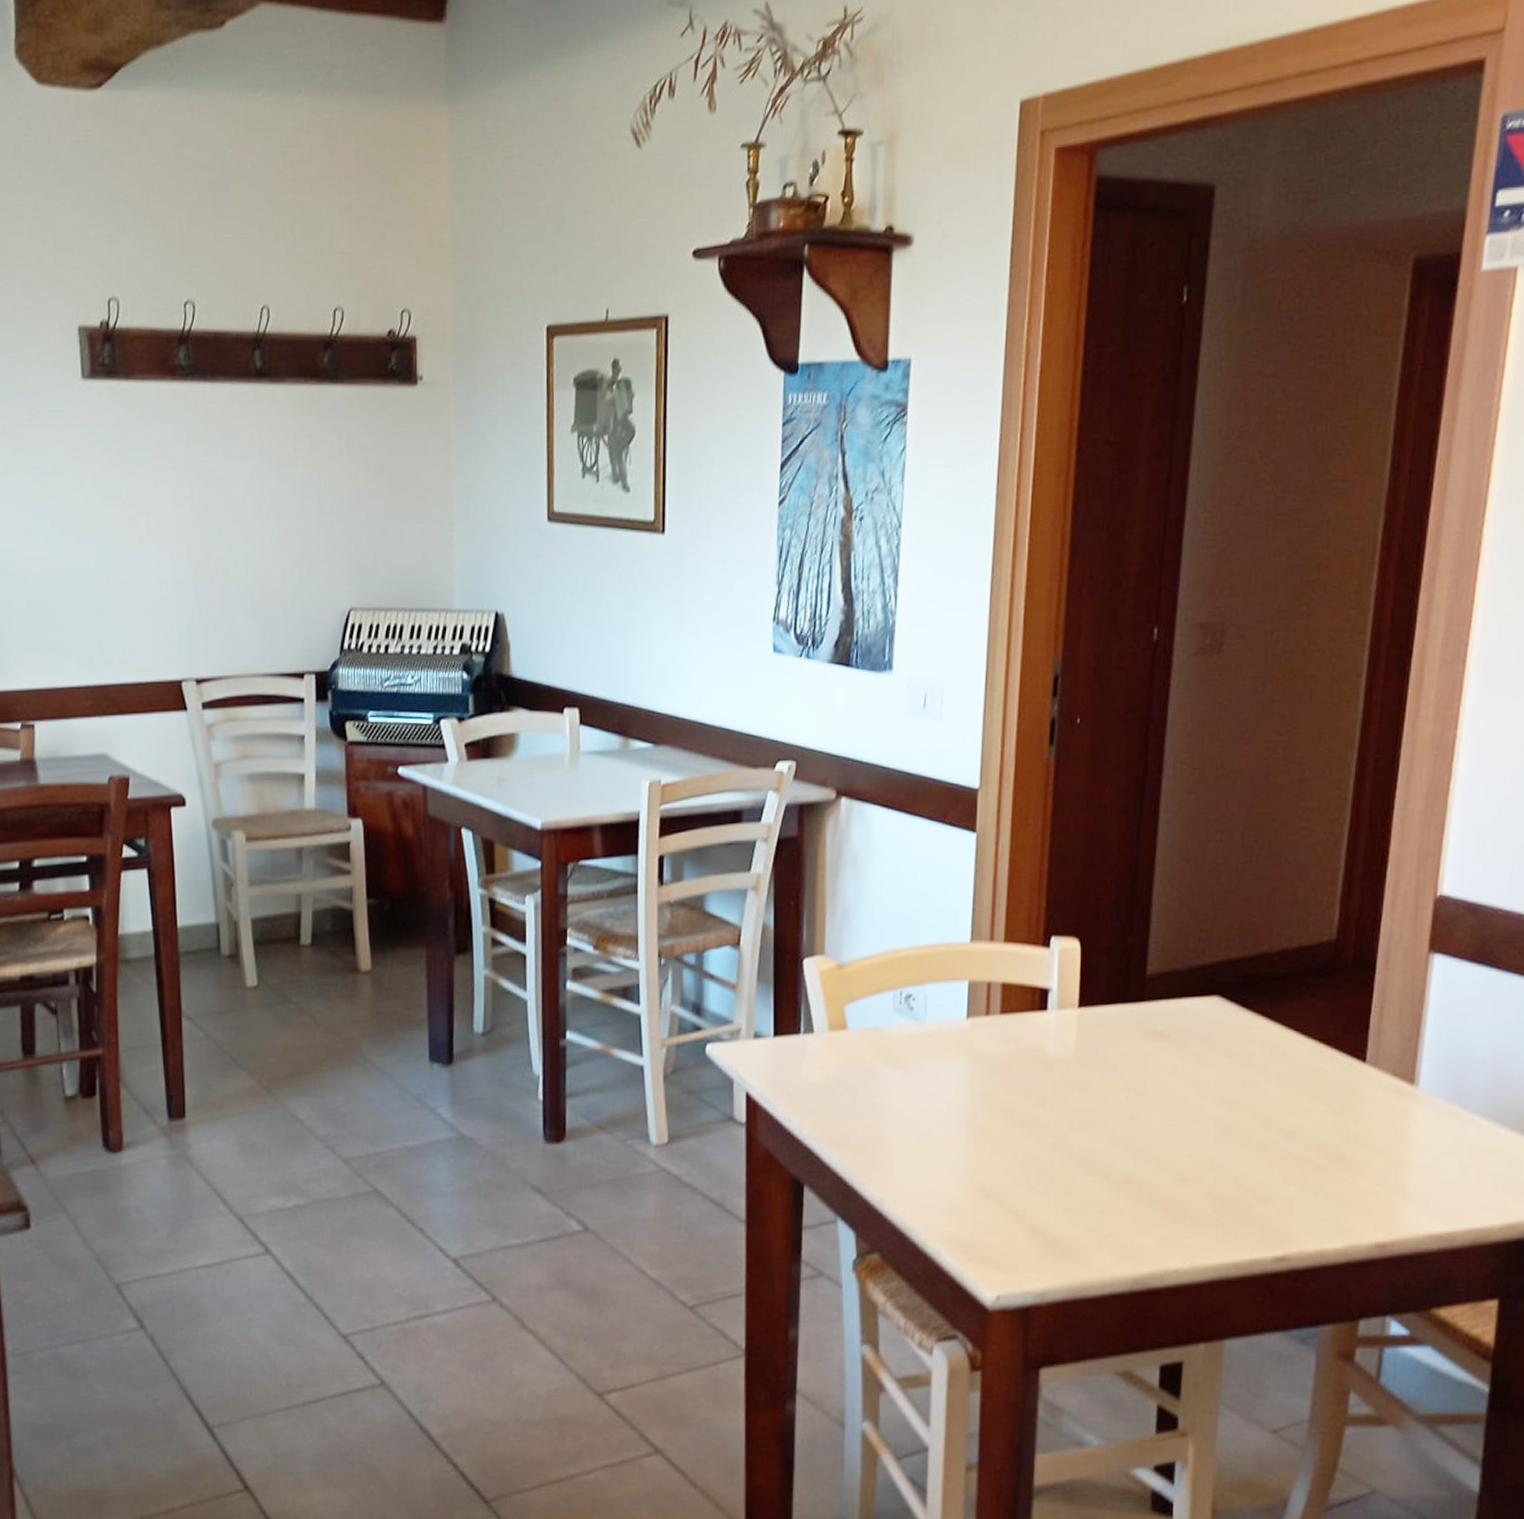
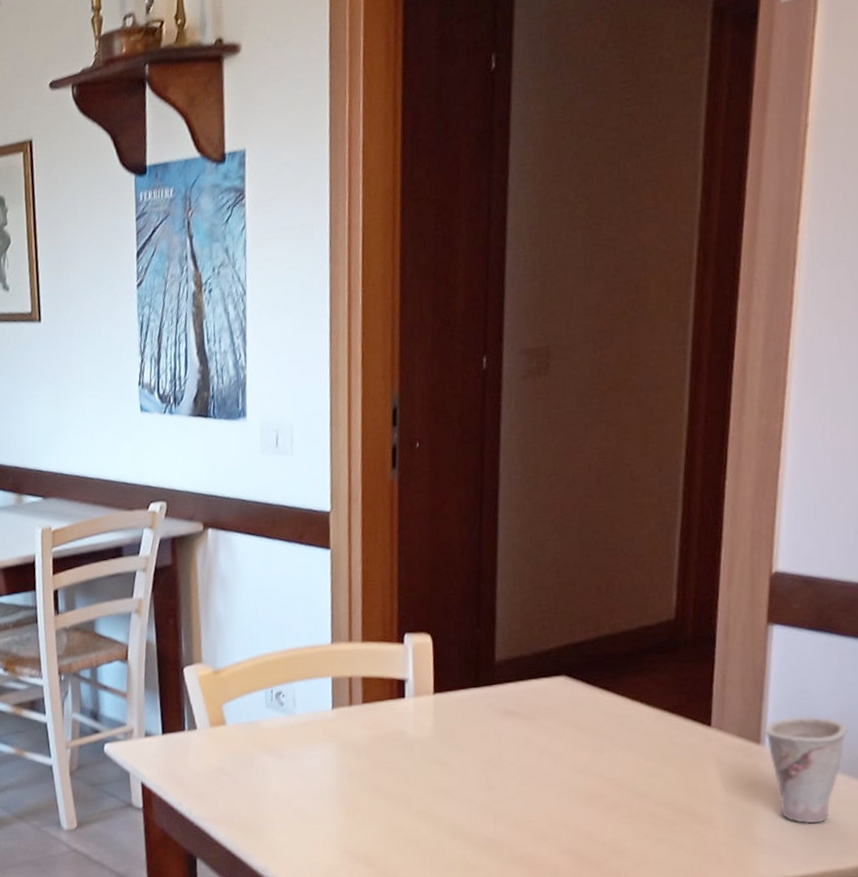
cup: none [1420,1056,1502,1176] -> present [765,715,848,824]

